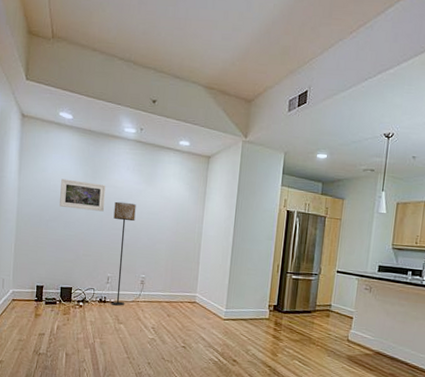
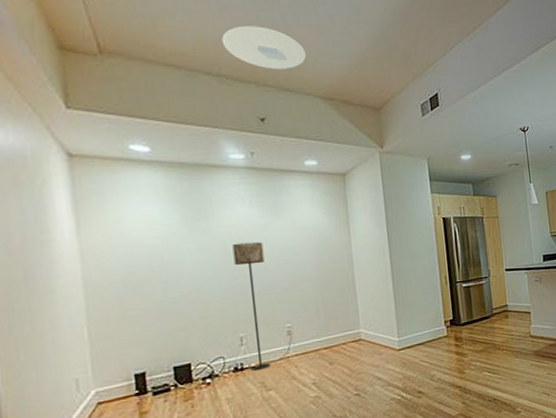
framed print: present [60,178,106,212] -> none [148,226,219,264]
ceiling light: none [136,18,198,59] -> present [221,25,306,69]

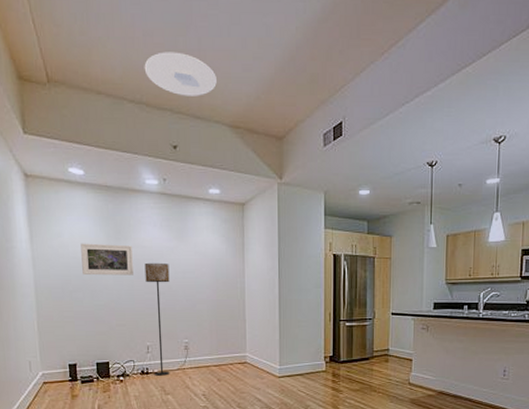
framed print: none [148,226,219,264] -> present [81,243,133,276]

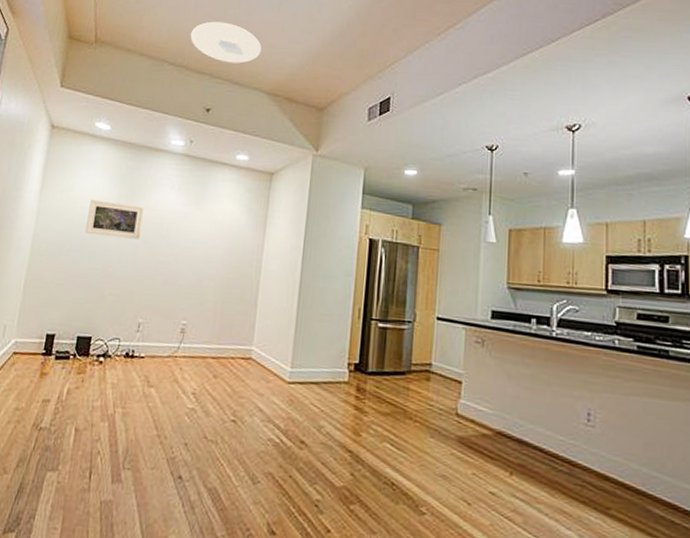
floor lamp: present [144,262,170,376] -> none [139,227,180,363]

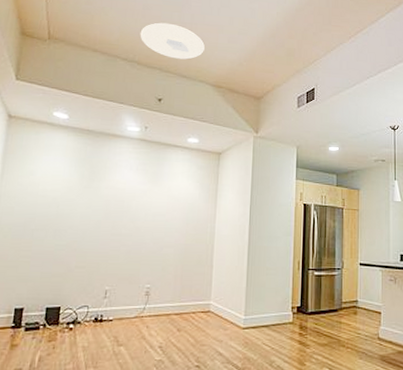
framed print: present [85,199,144,240] -> none [49,182,105,216]

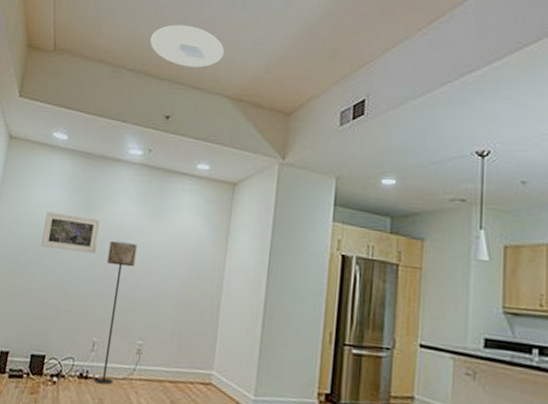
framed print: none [49,182,105,216] -> present [41,211,100,254]
floor lamp: none [108,204,140,324] -> present [94,240,138,385]

